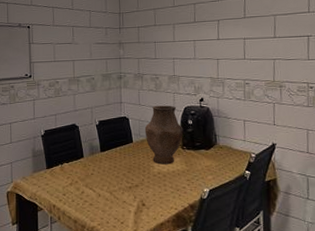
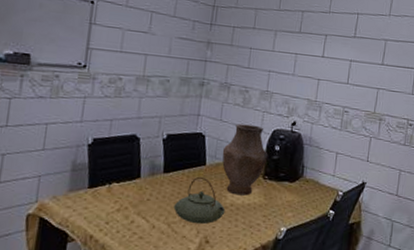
teapot: none [112,152,155,191] -> present [173,176,226,225]

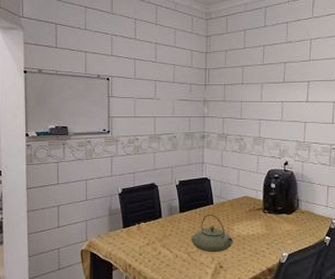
vase: present [222,124,268,196] -> none [226,167,266,228]

